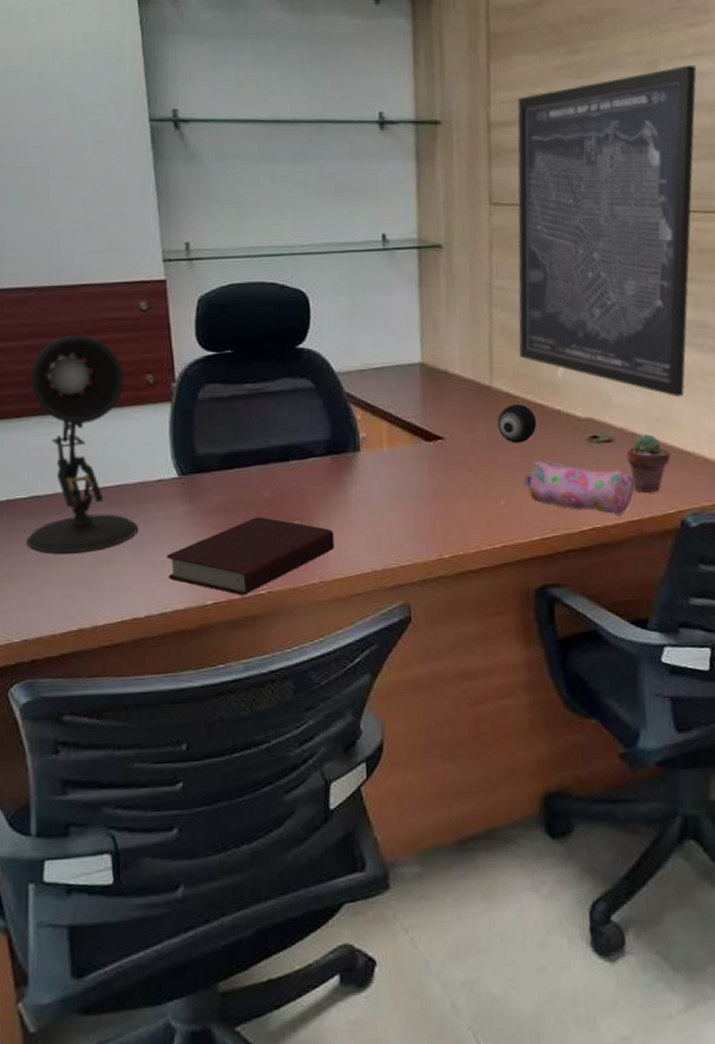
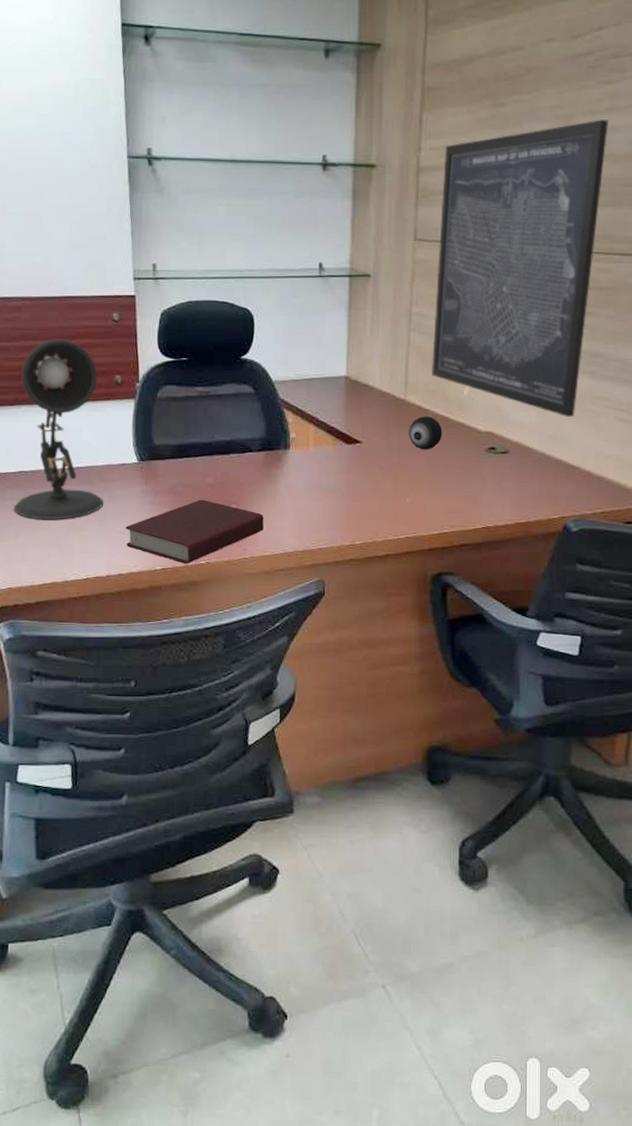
pencil case: present [524,461,634,516] -> none [428,467,524,518]
potted succulent: present [627,434,671,492] -> none [520,449,559,499]

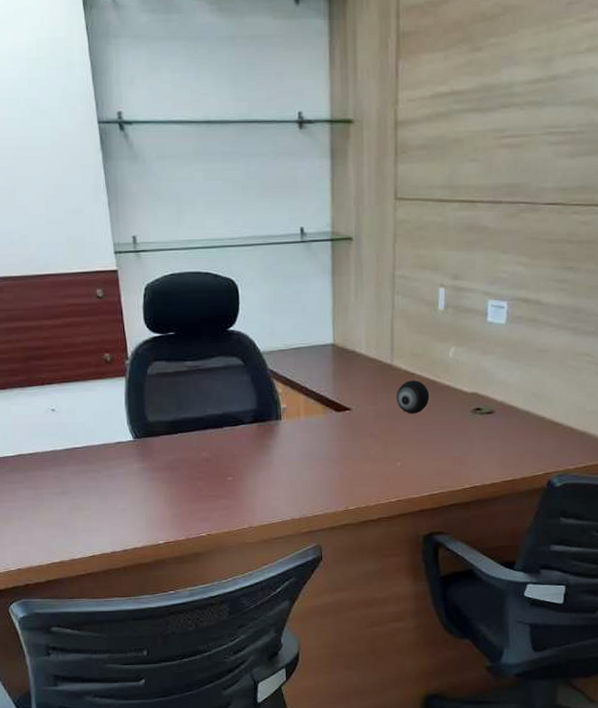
desk lamp: present [13,339,104,520] -> none [10,318,104,502]
book: present [126,500,264,564] -> none [126,474,260,537]
wall art: present [432,120,608,418] -> none [416,61,588,375]

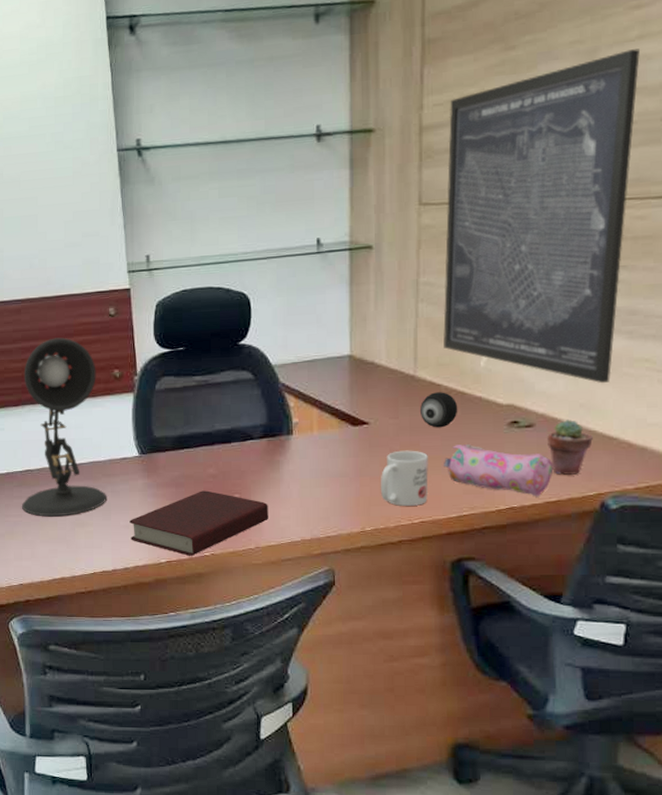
desk lamp: none [10,318,104,502] -> present [21,337,108,517]
book: none [126,474,260,537] -> present [129,490,268,556]
mug: none [361,434,404,486] -> present [380,450,428,506]
wall art: none [416,61,588,375] -> present [443,48,640,384]
pencil case: none [417,429,510,477] -> present [444,444,554,497]
potted succulent: none [505,407,542,457] -> present [547,420,593,475]

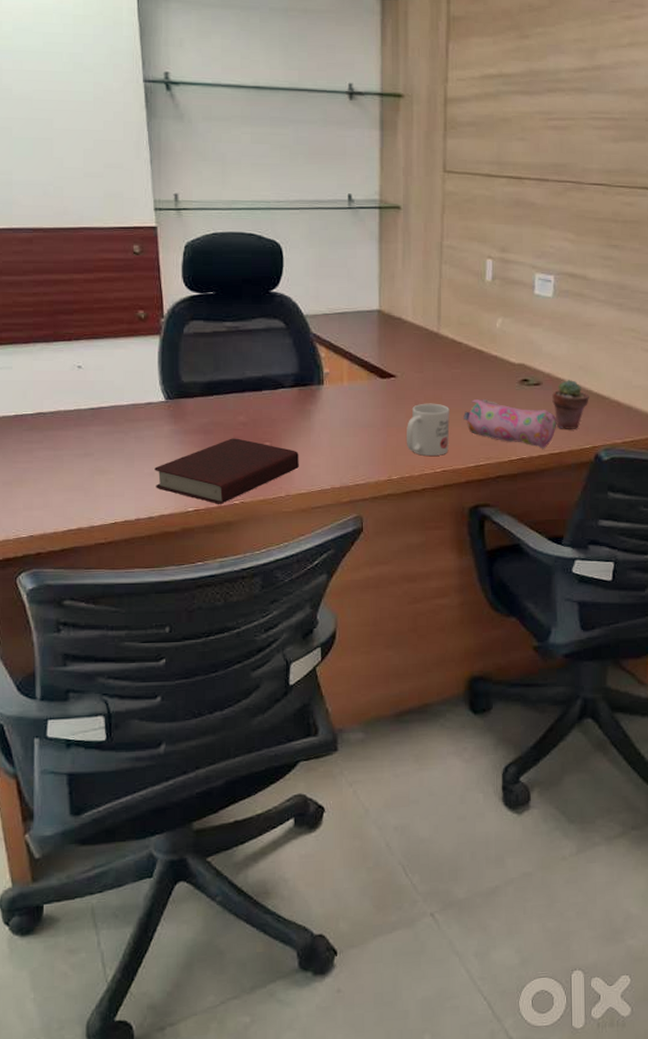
desk lamp: present [21,337,108,517] -> none [32,272,131,463]
speaker: present [420,392,458,428] -> none [443,349,477,383]
wall art: present [443,48,640,384] -> none [464,54,630,349]

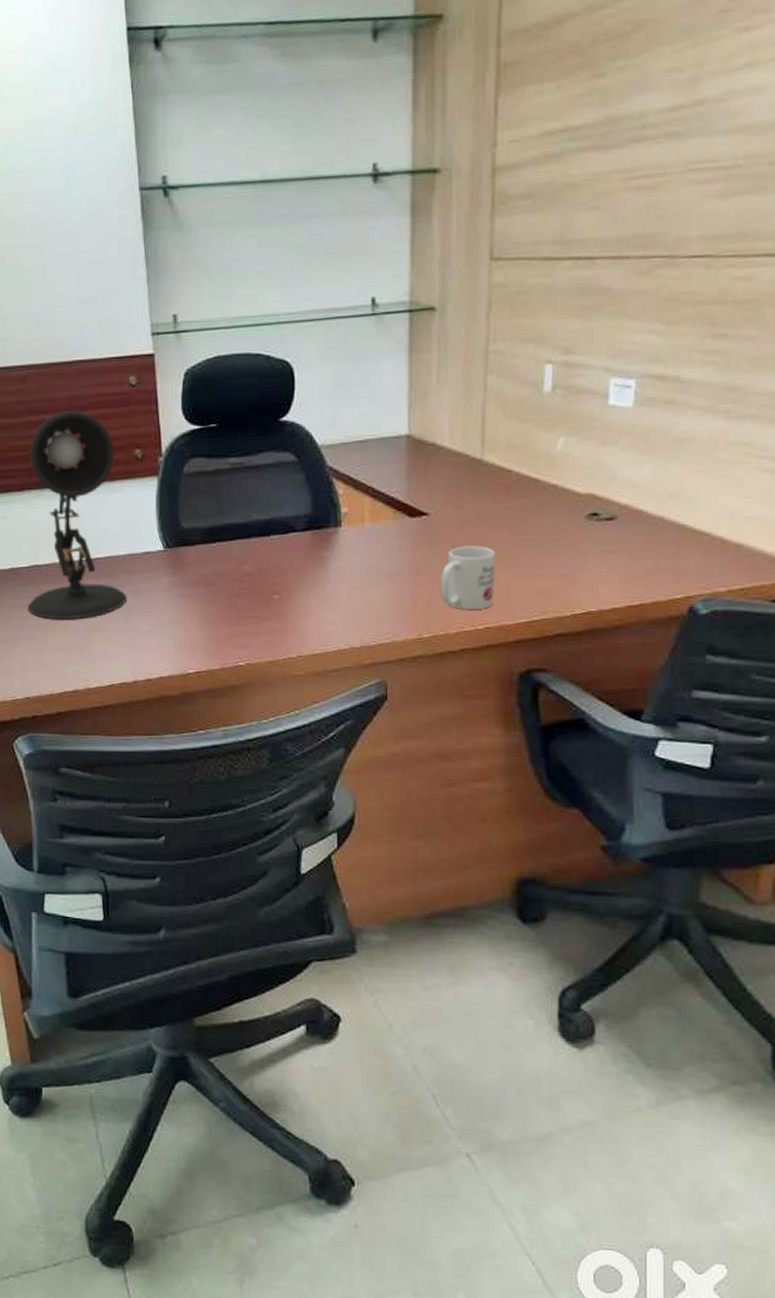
desk lamp: none [32,272,131,463] -> present [27,410,127,620]
book: present [154,438,299,504] -> none [153,590,312,666]
pencil case: present [463,399,557,449] -> none [513,539,637,600]
potted succulent: present [552,380,589,429] -> none [631,512,682,575]

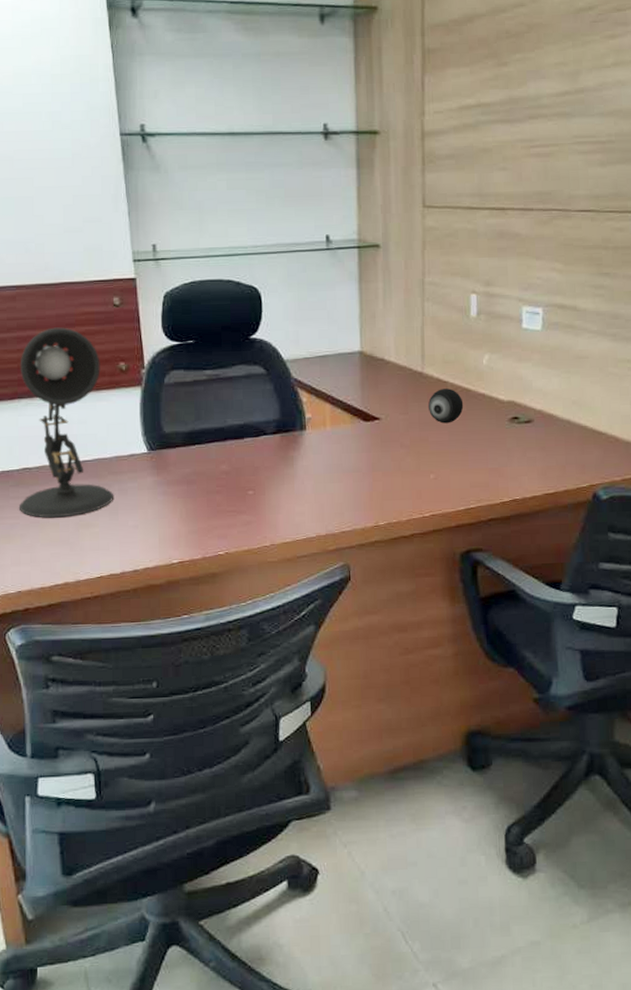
mug: present [440,545,495,609] -> none [392,445,438,500]
speaker: none [488,479,531,520] -> present [428,388,464,424]

